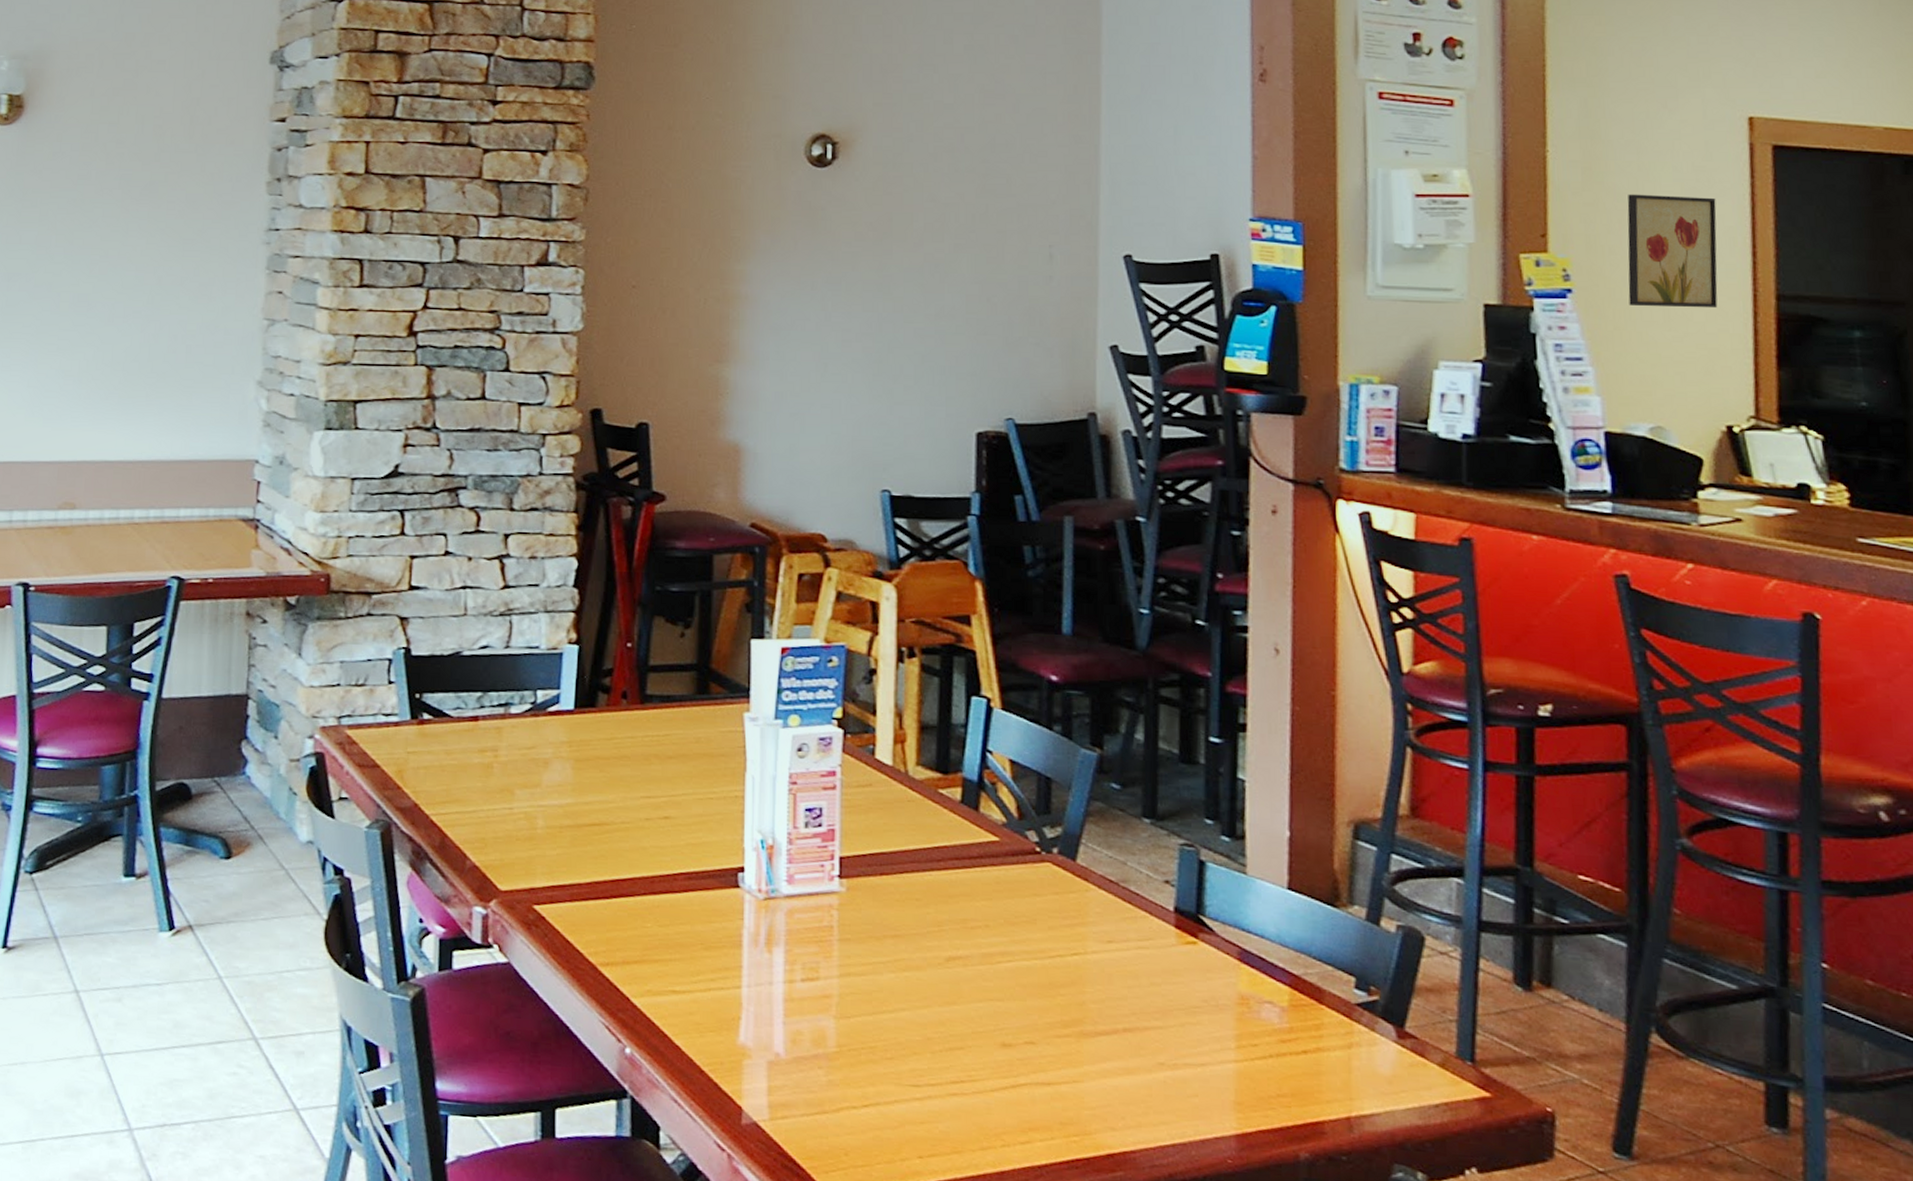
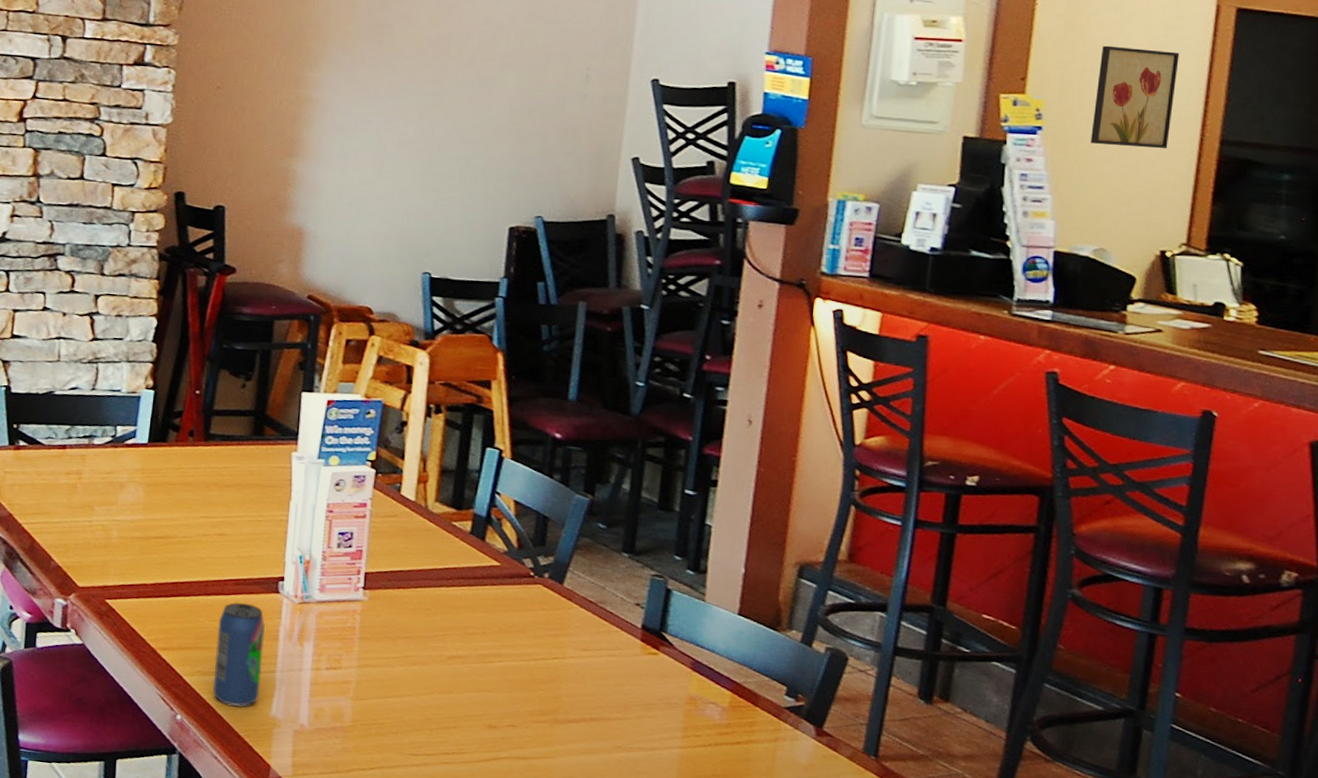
beverage can: none [667,901,726,1034] -> present [213,602,265,707]

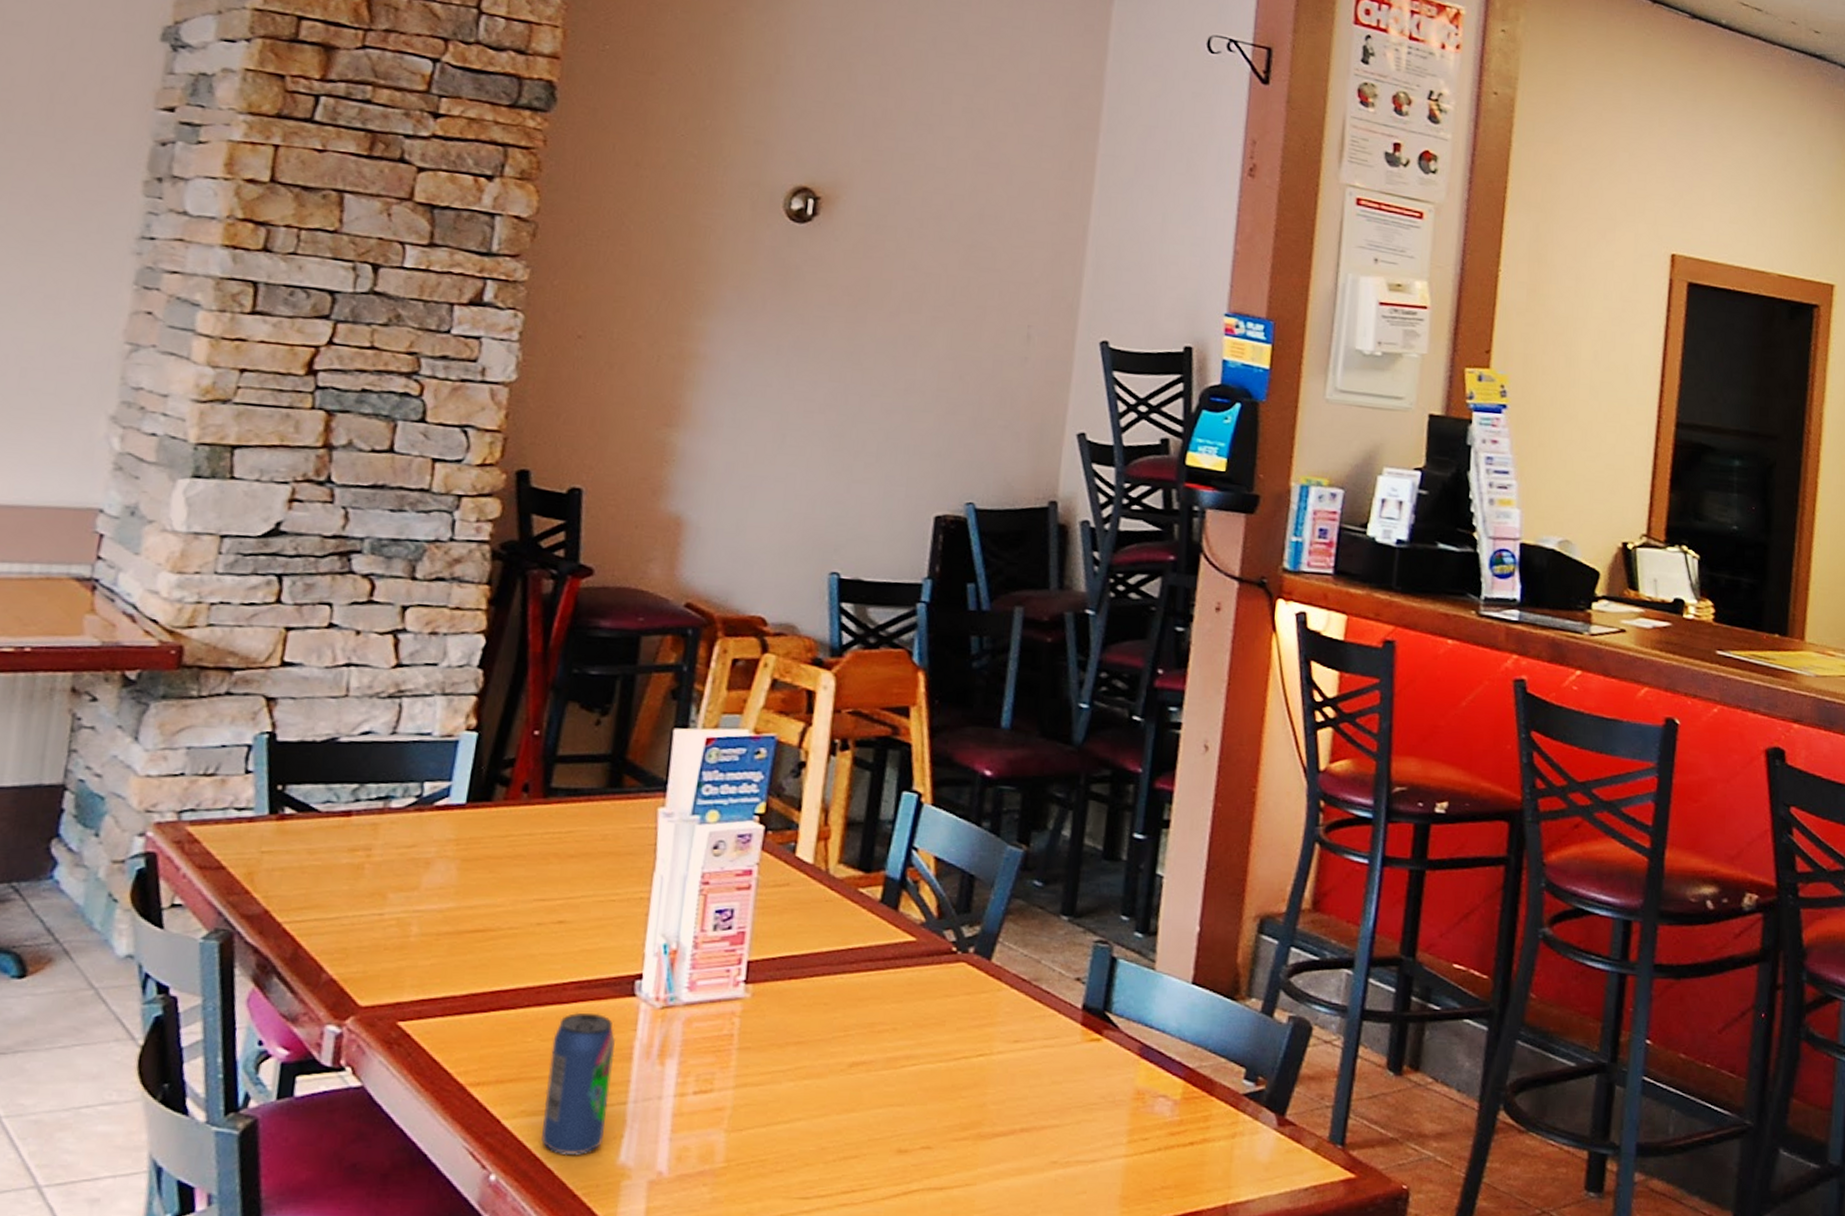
wall art: present [1090,45,1180,149] -> none [1554,318,1636,432]

